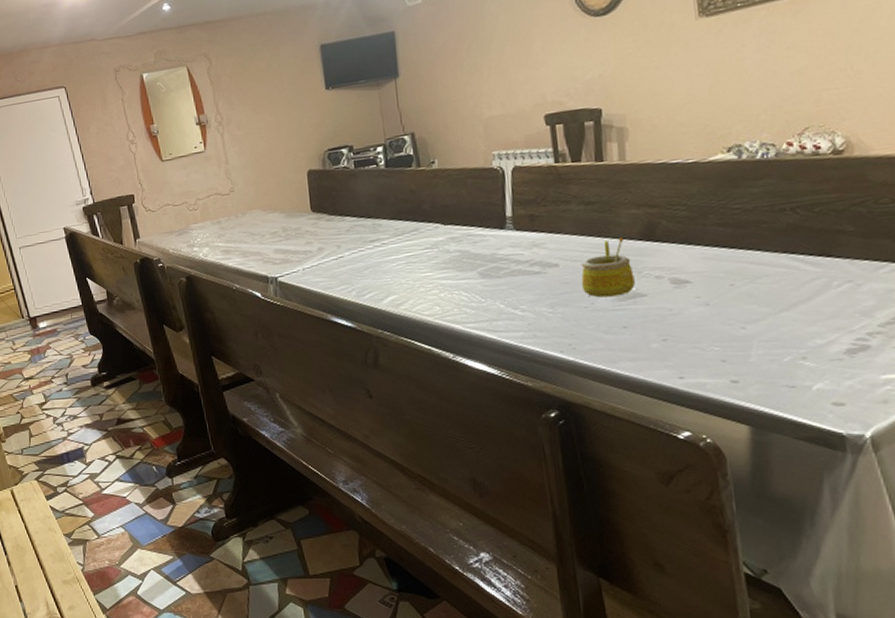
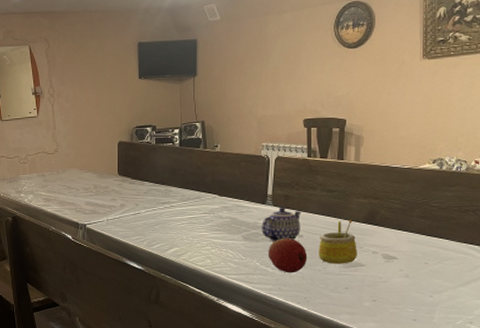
teapot: none [502,230,555,276] -> present [262,207,302,242]
fruit: none [513,269,568,315] -> present [268,238,308,273]

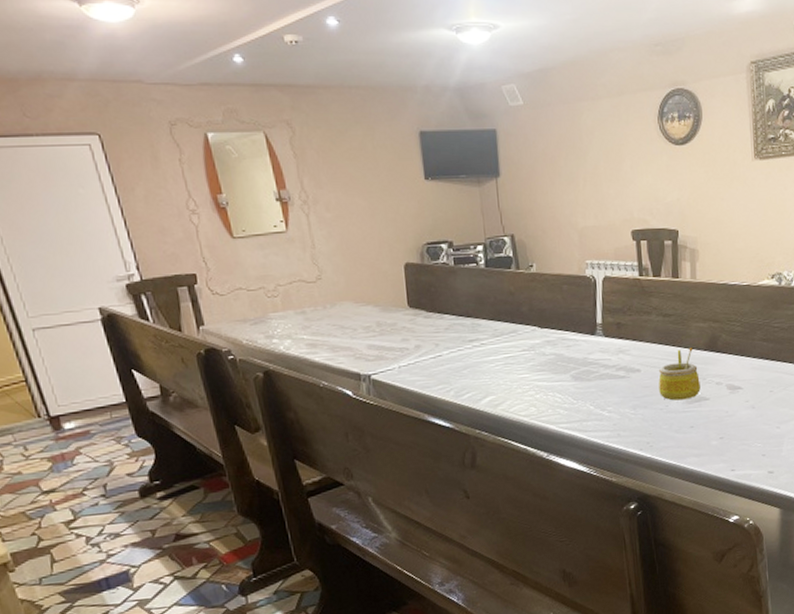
teapot: present [262,207,302,242] -> none [592,337,637,380]
fruit: present [268,238,308,273] -> none [602,374,647,416]

